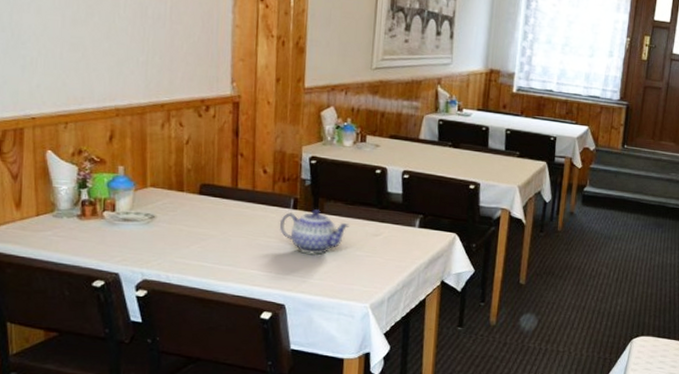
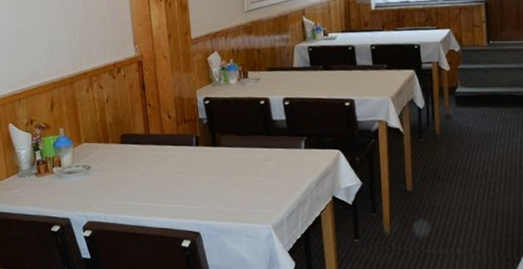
teapot: present [279,209,351,254] -> none [186,144,245,185]

